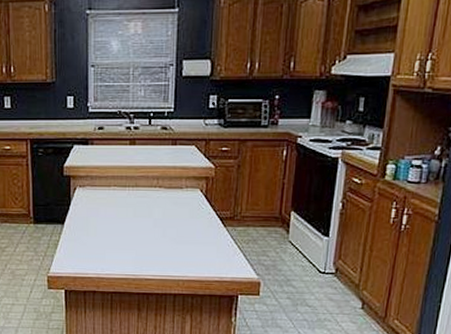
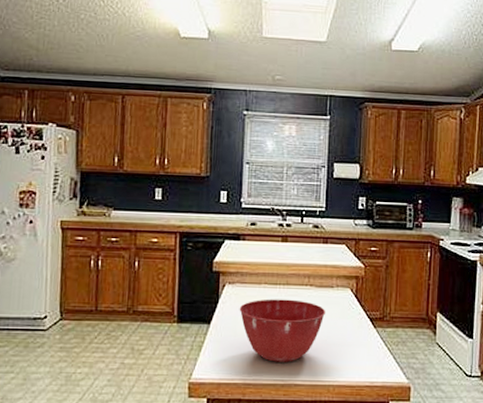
mixing bowl: none [90,200,176,259] -> present [239,299,326,362]

